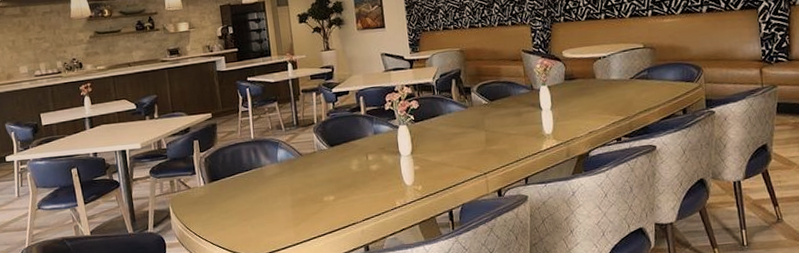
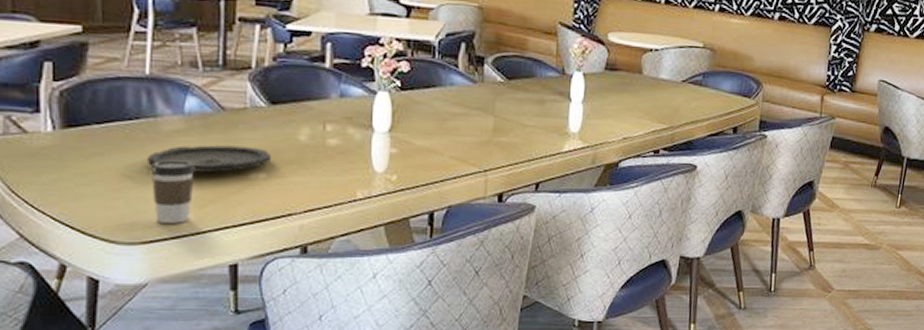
plate: none [259,178,336,201] -> present [146,145,272,173]
coffee cup: none [263,194,291,239] -> present [150,160,195,223]

